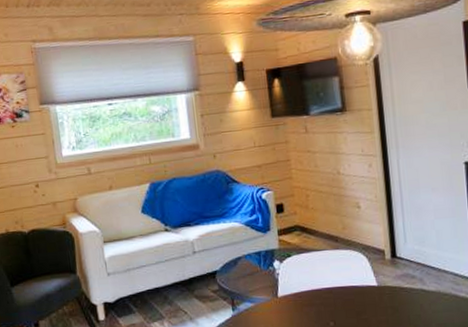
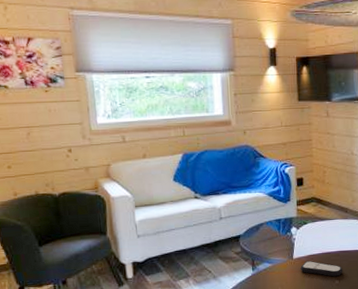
remote control: none [287,299,339,318] -> present [300,261,343,277]

